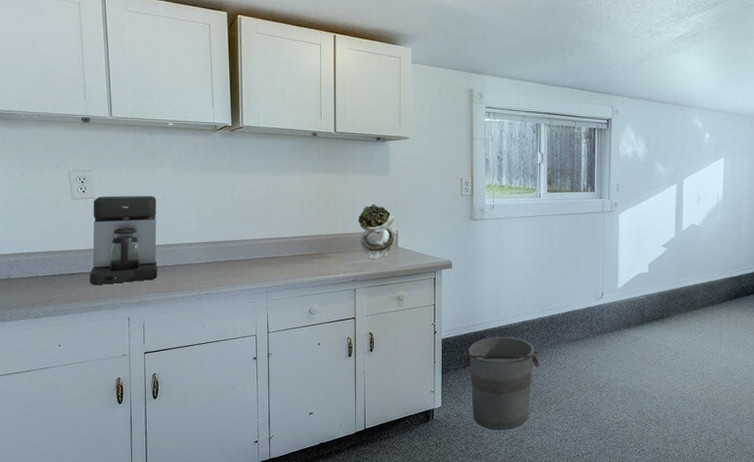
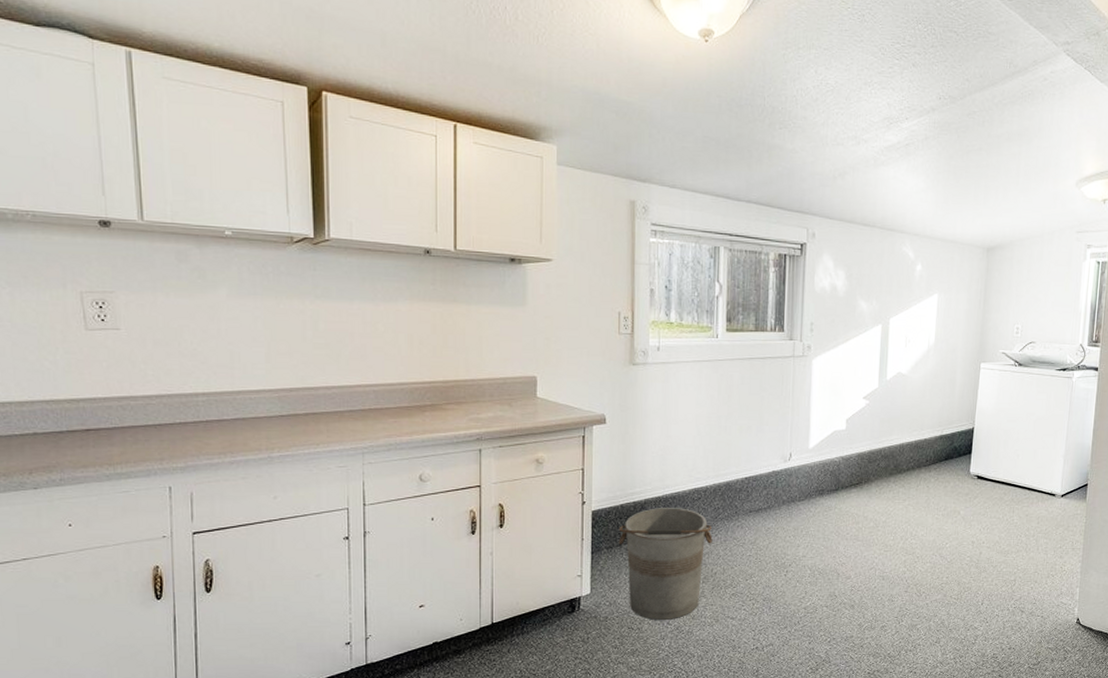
coffee maker: present [90,195,158,285] -> none [113,326,211,445]
succulent plant: present [357,203,397,260] -> none [484,342,536,413]

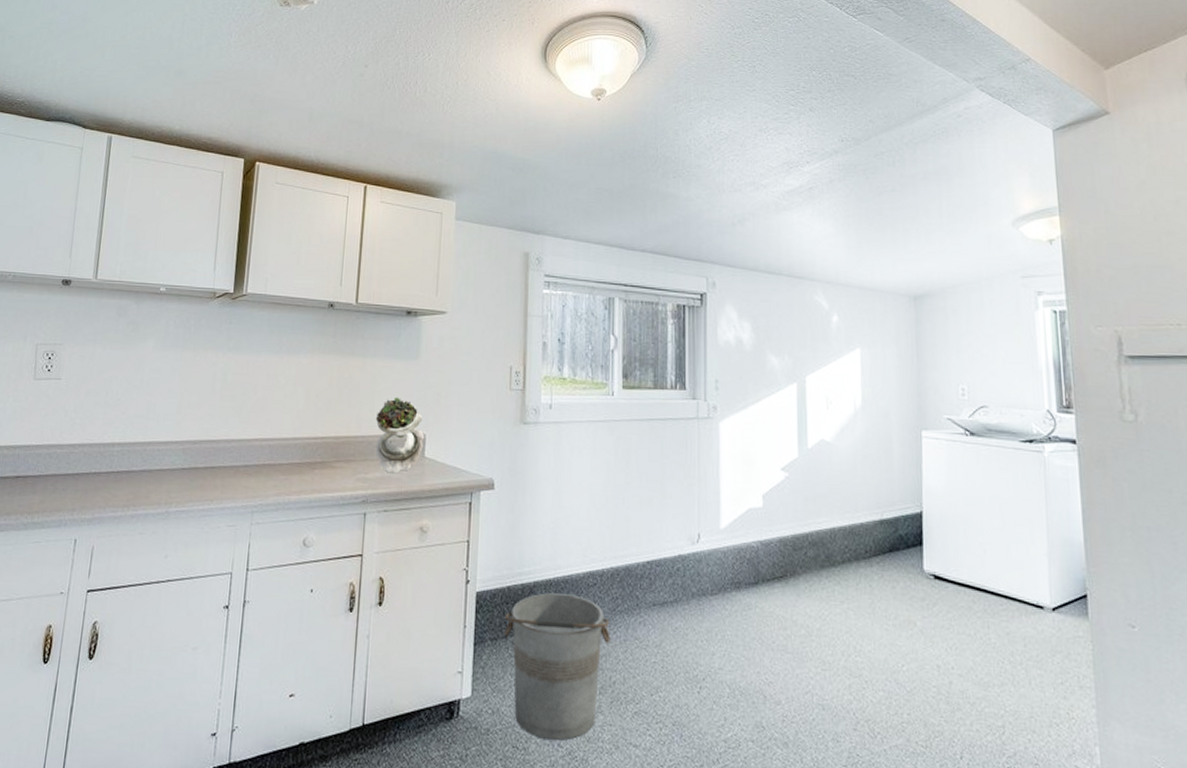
succulent plant: none [484,342,536,413] -> present [374,397,425,474]

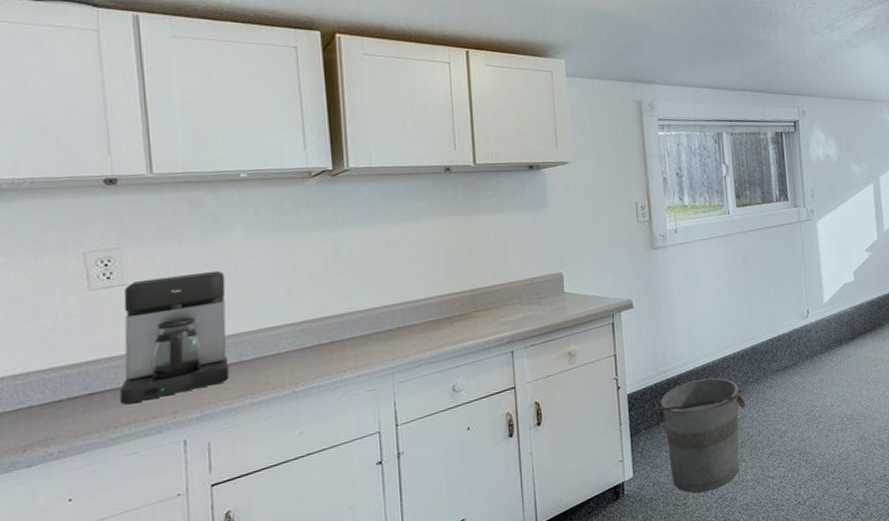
coffee maker: none [36,376,133,494] -> present [120,270,229,405]
succulent plant: present [374,397,425,474] -> none [510,244,562,313]

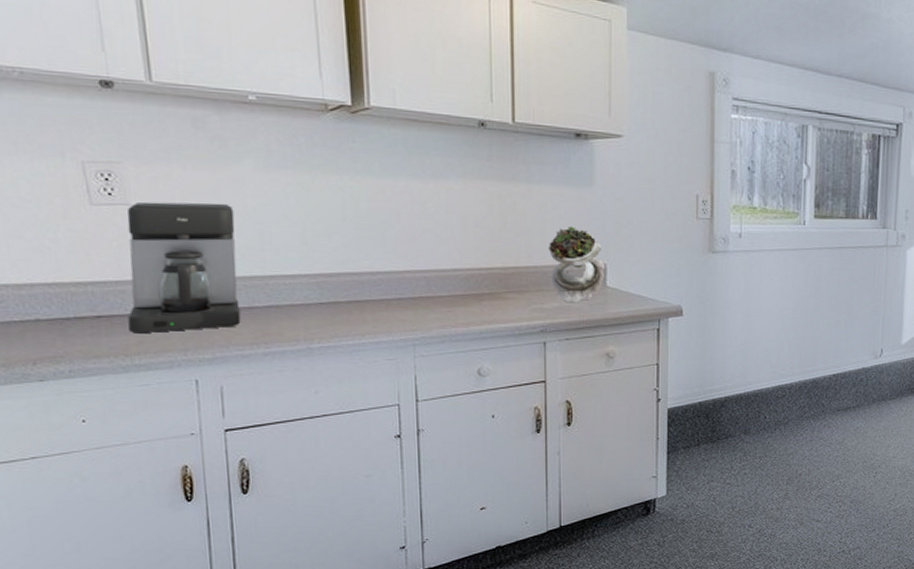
succulent plant: none [510,244,562,313] -> present [548,226,606,303]
bucket: present [655,378,746,493] -> none [696,406,798,524]

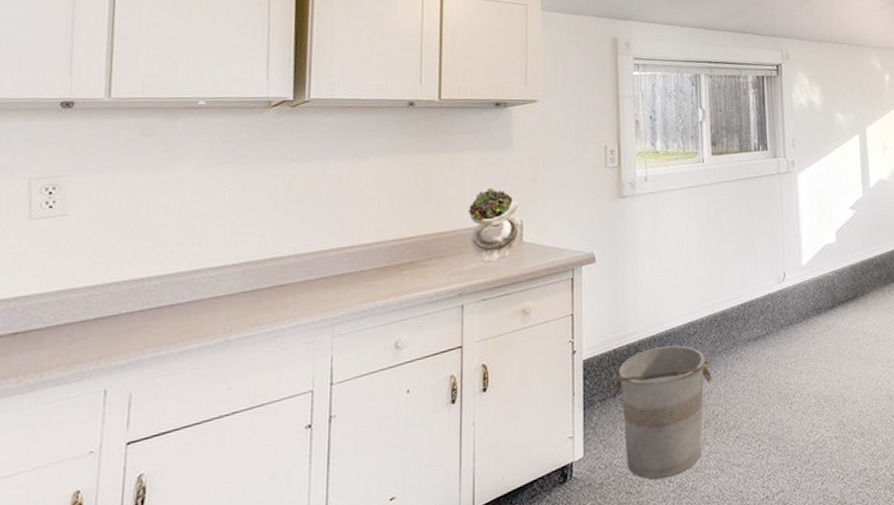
coffee maker: present [127,201,241,334] -> none [44,203,170,347]
bucket: none [696,406,798,524] -> present [612,345,712,480]

